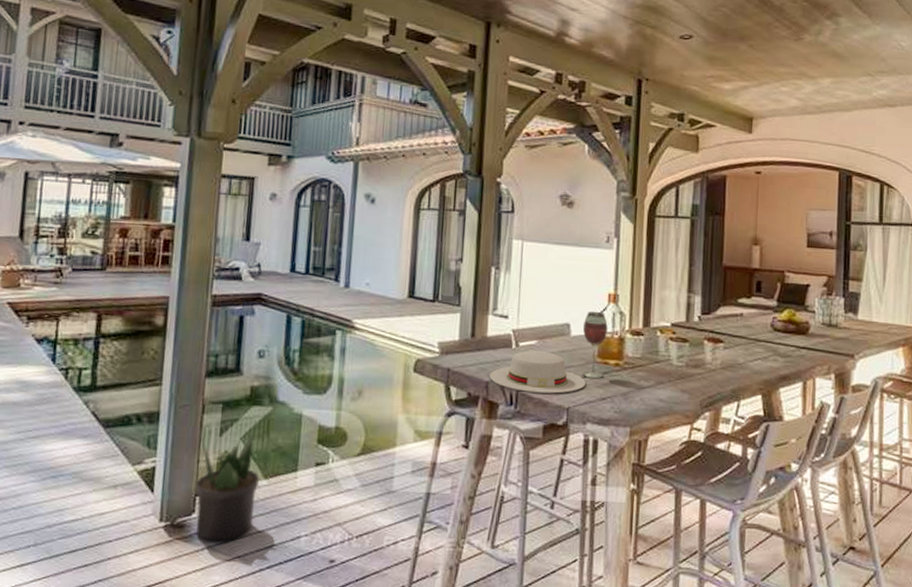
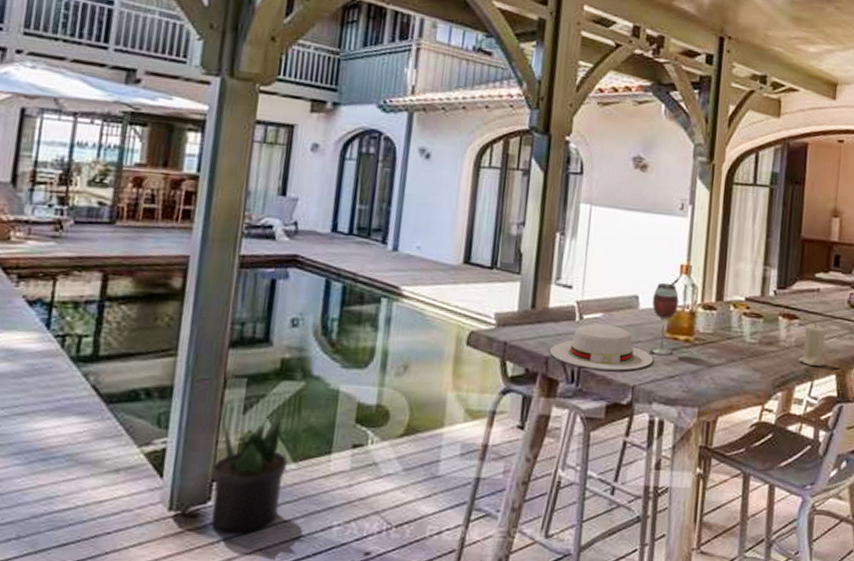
candle: none [724,346,751,388] -> present [798,323,827,367]

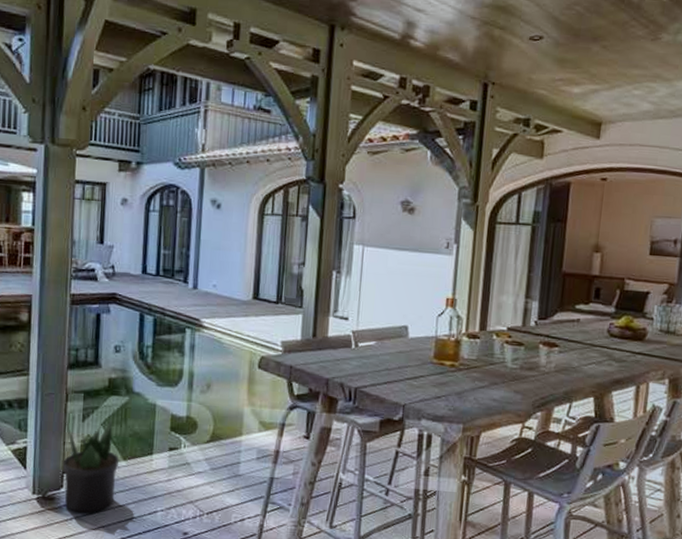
hat: present [549,323,653,371] -> none [329,350,422,392]
wineglass: present [651,282,679,355] -> none [419,314,445,378]
candle: present [798,323,827,367] -> none [557,350,586,391]

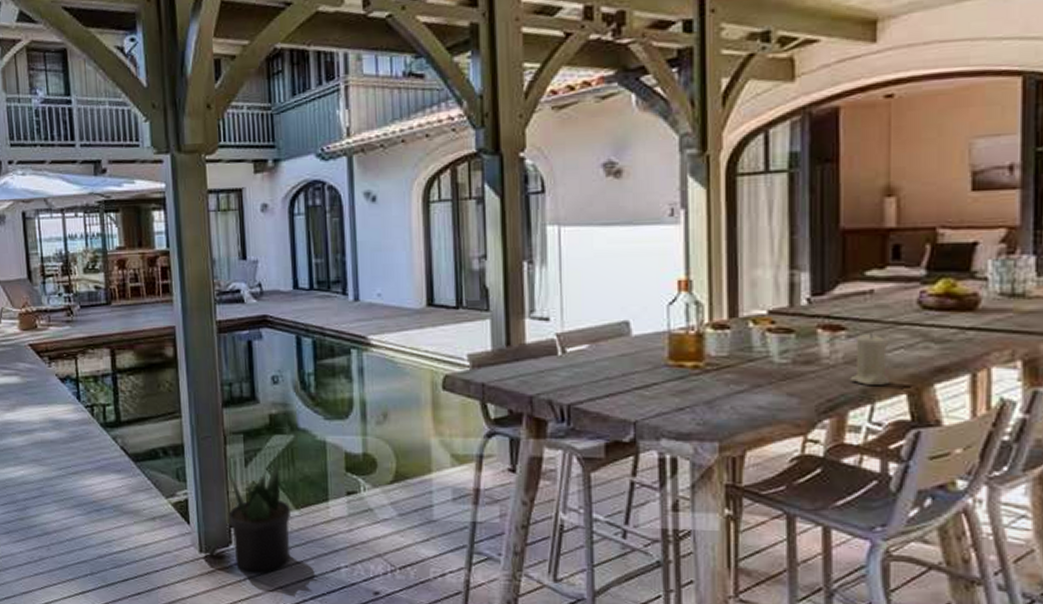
candle: none [557,350,586,391] -> present [850,332,890,386]

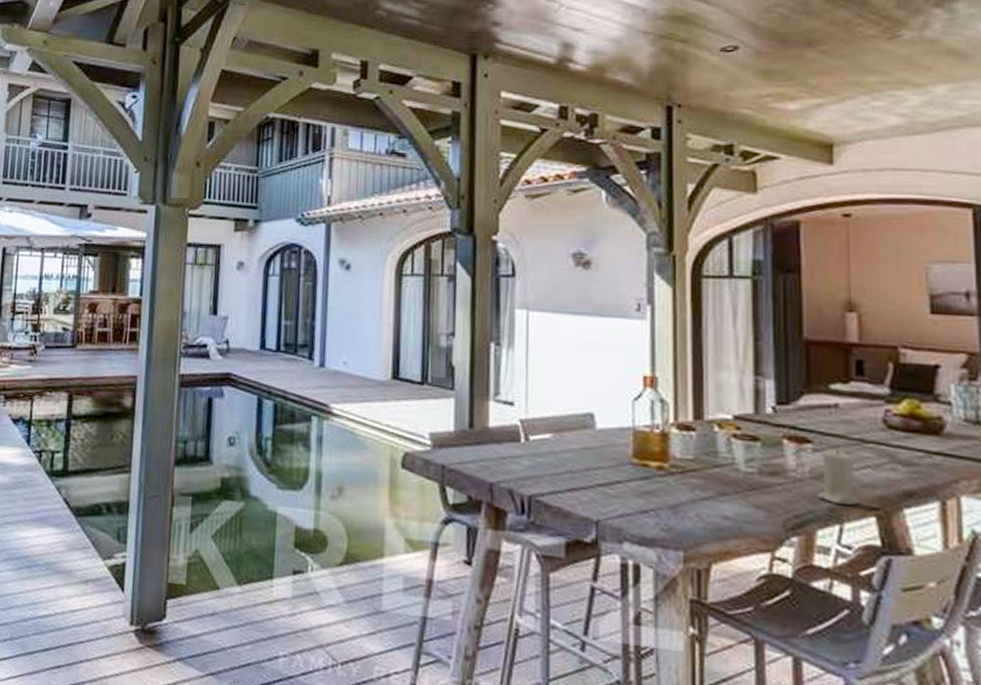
planter: present [226,462,292,572] -> none [165,530,233,654]

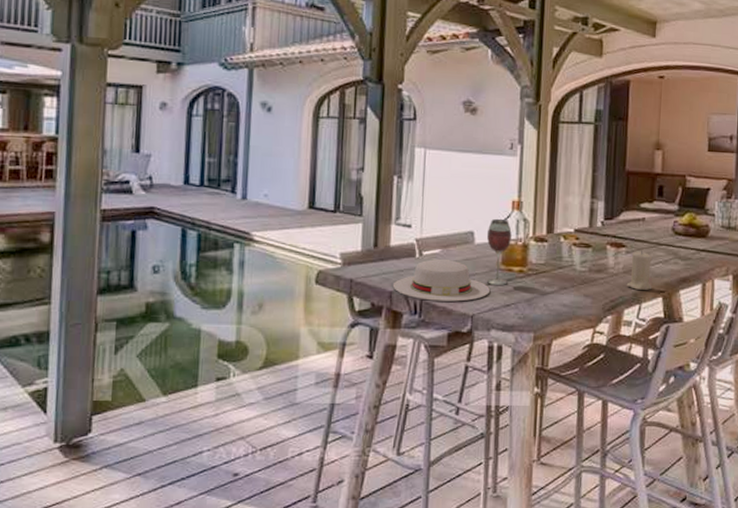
hat: none [493,445,619,503] -> present [392,258,490,302]
wineglass: none [611,397,645,485] -> present [486,218,512,285]

